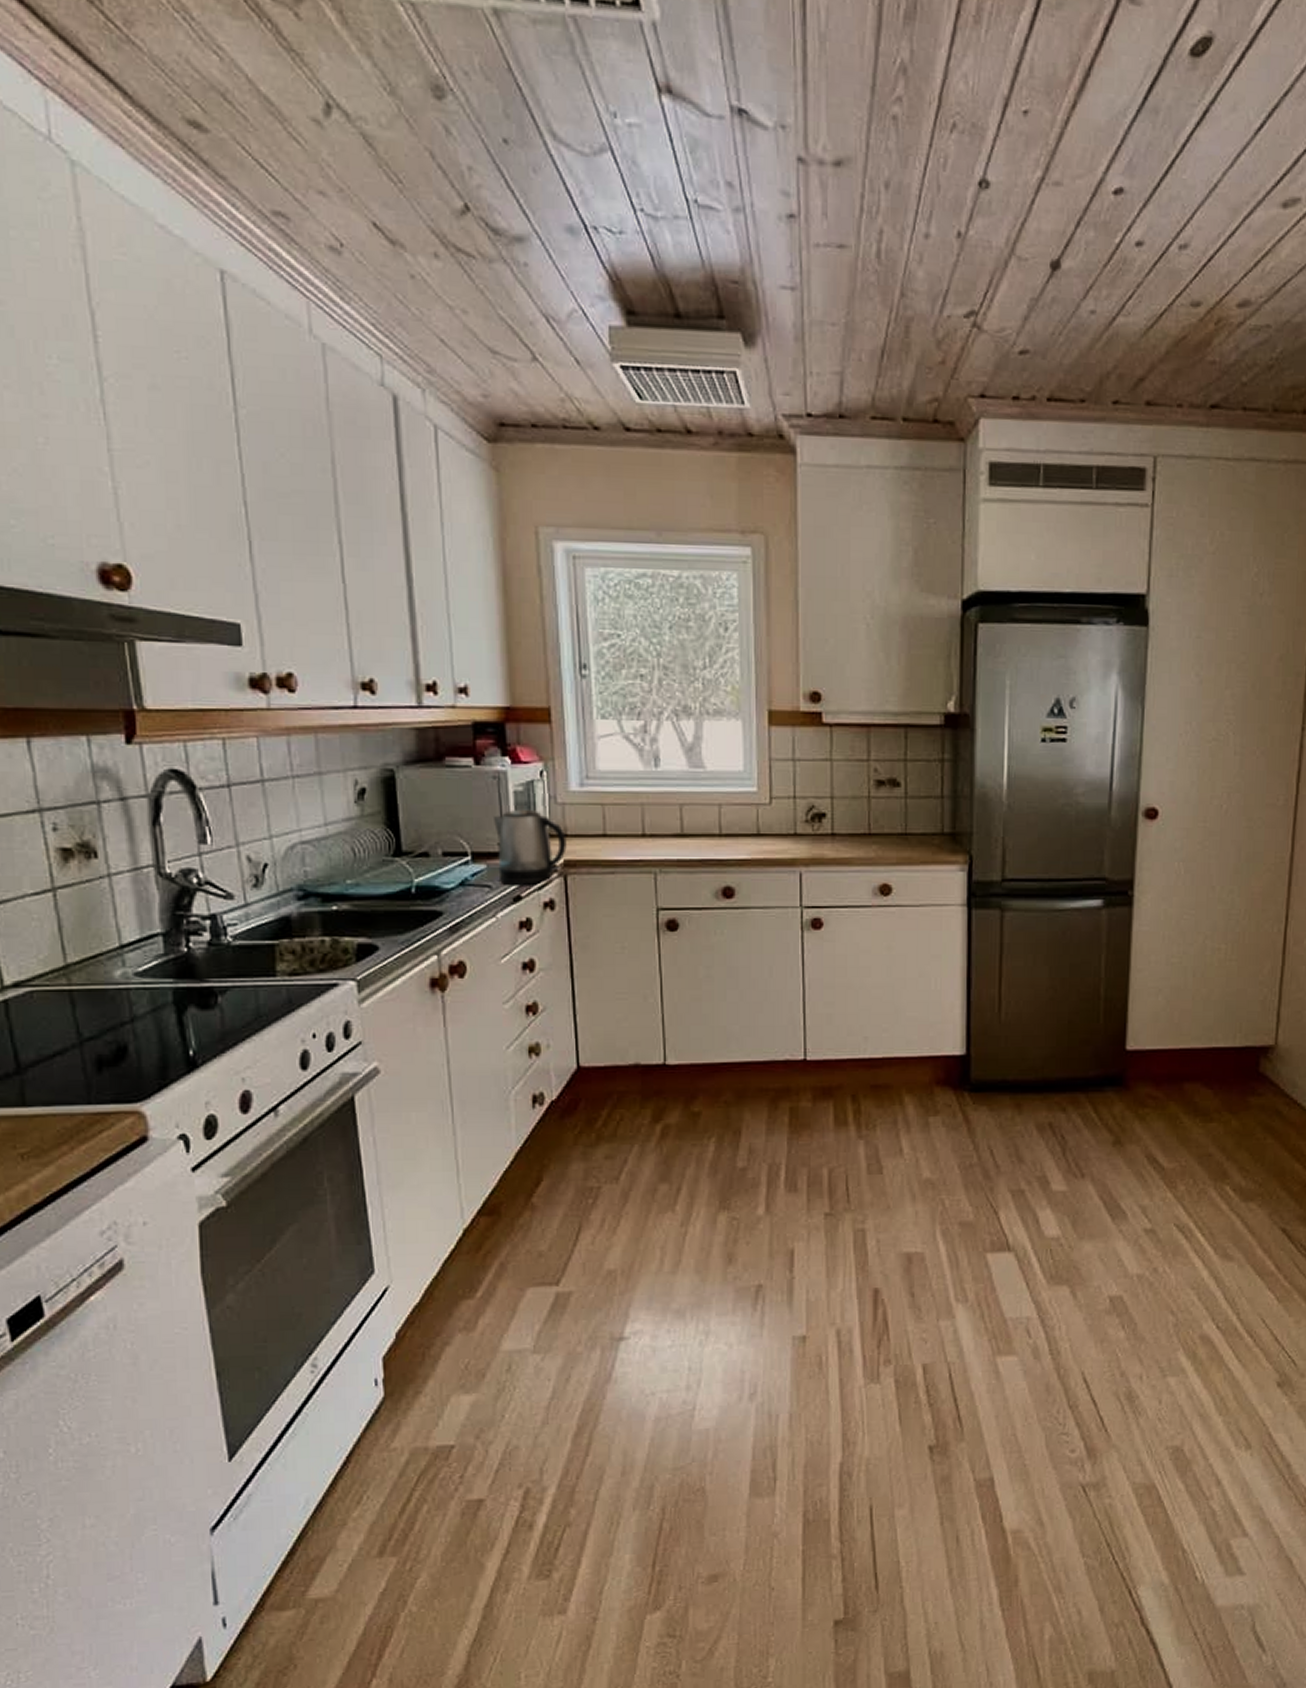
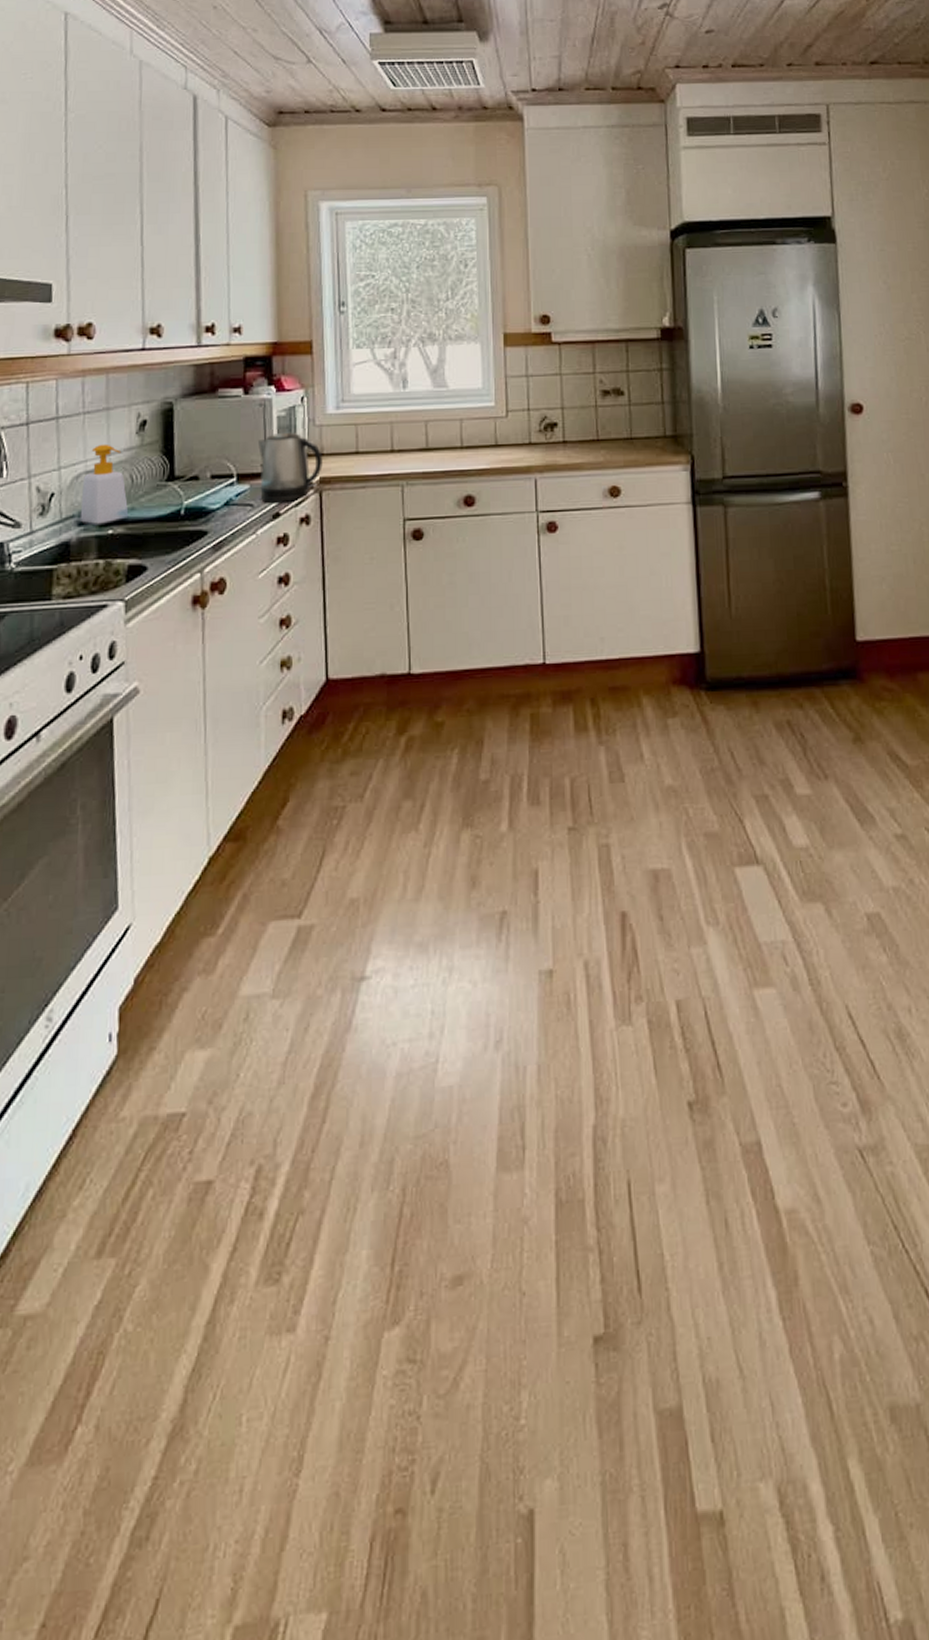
soap bottle: none [298,812,354,902] -> present [80,444,129,527]

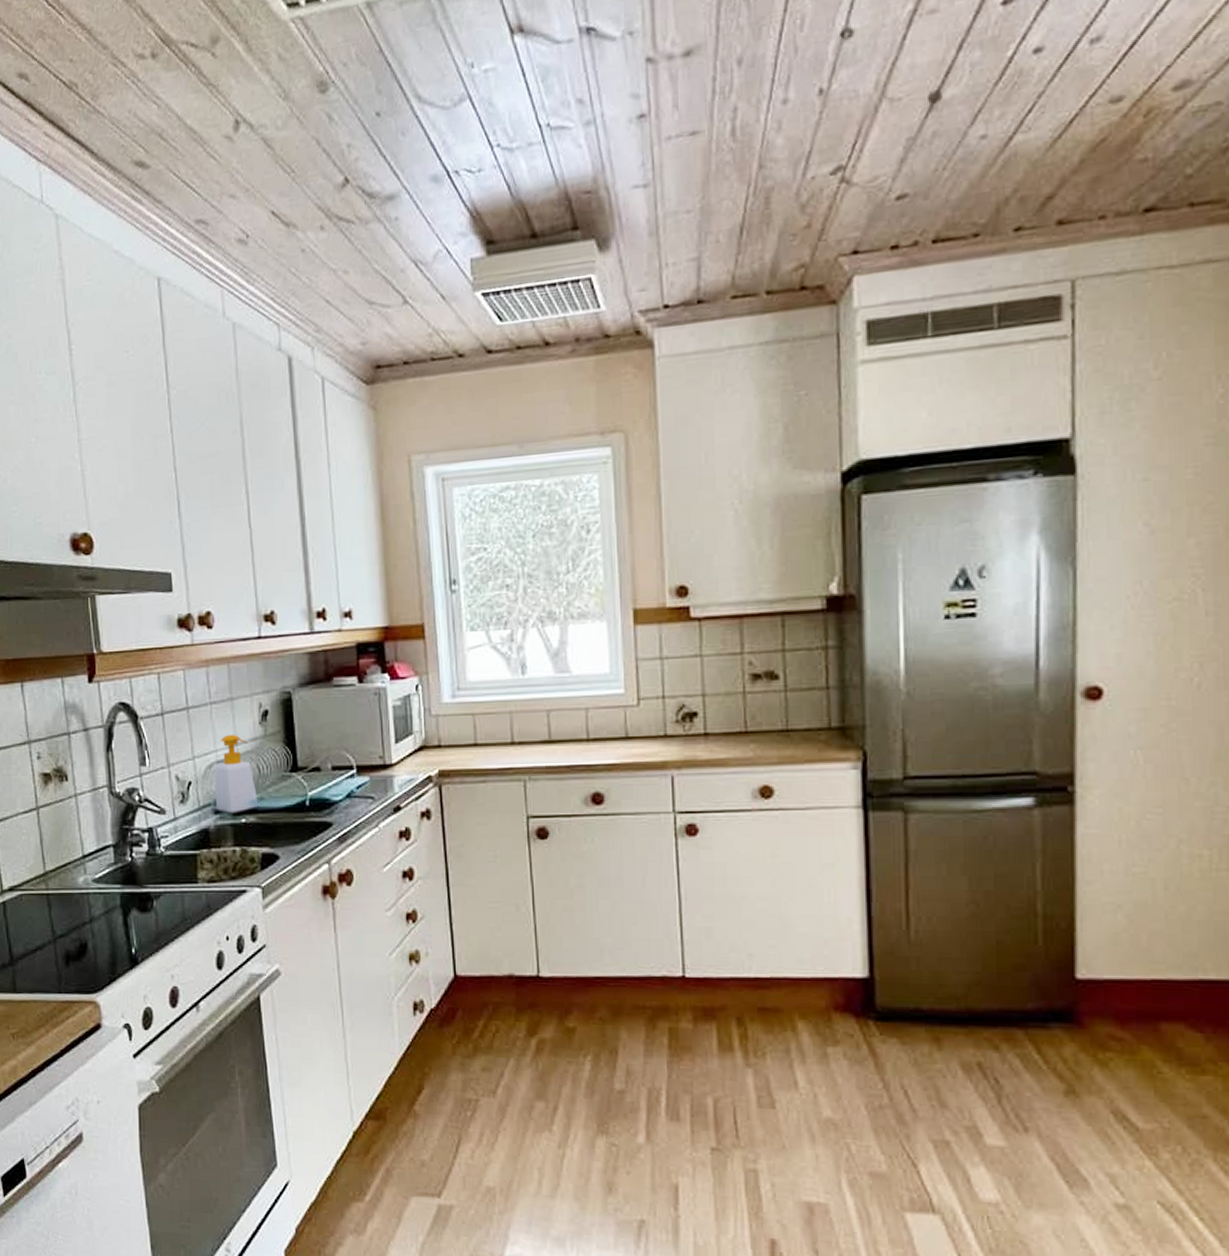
kettle: present [258,432,323,503] -> none [376,722,441,796]

